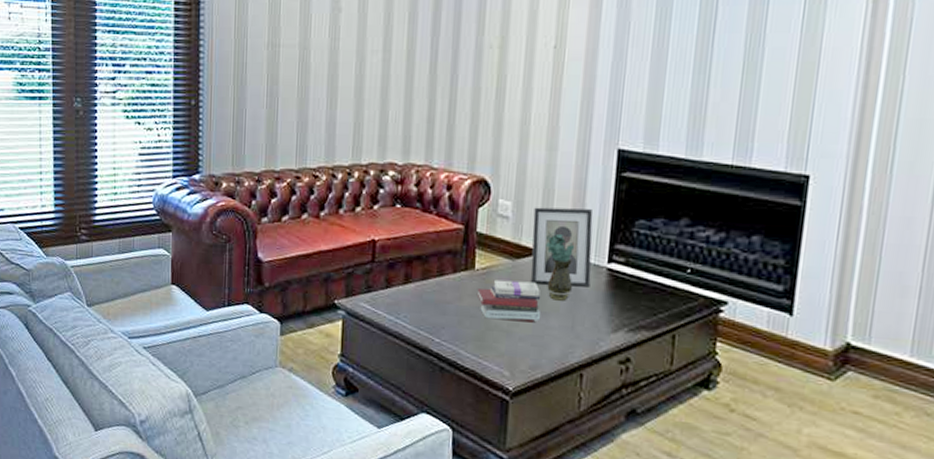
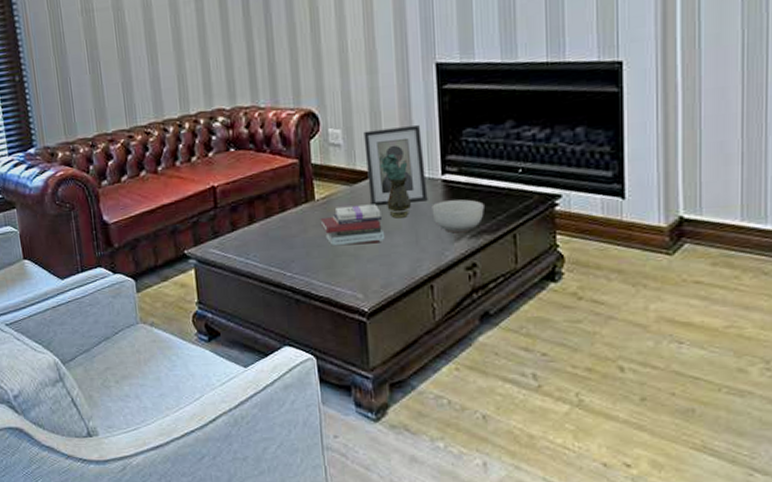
bowl: none [592,289,647,326] -> present [431,199,484,234]

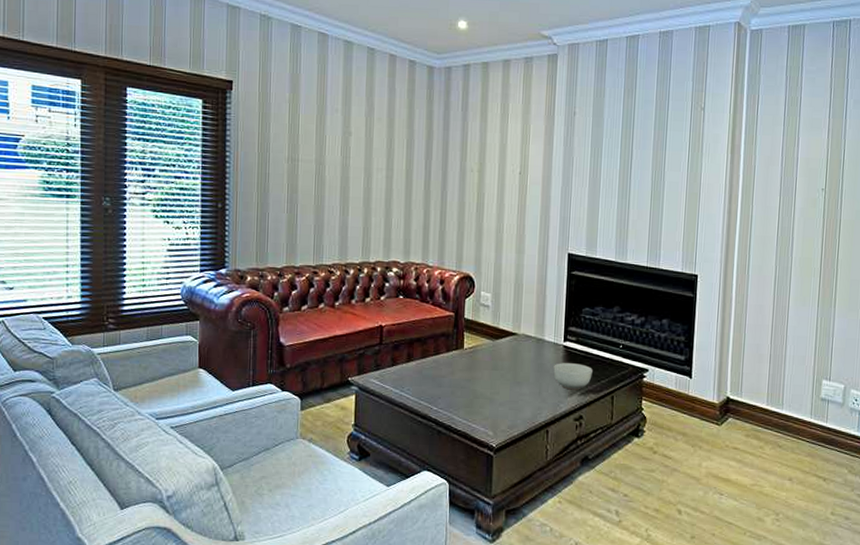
books: present [320,204,386,247] -> none [465,357,516,391]
picture frame: present [363,125,428,207] -> none [507,298,552,361]
vase: present [379,152,411,219] -> none [518,317,540,372]

